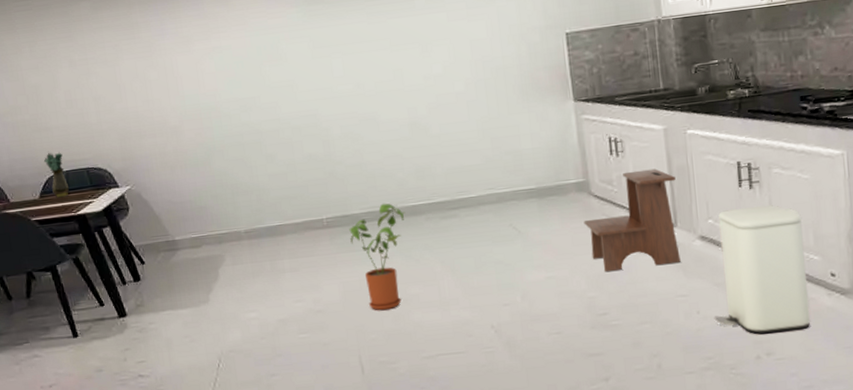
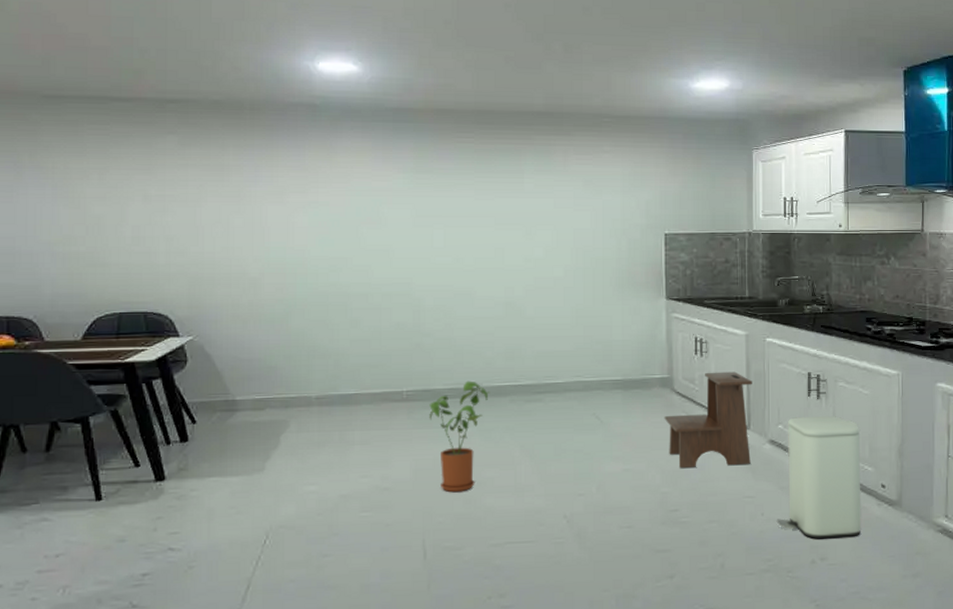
vase: present [43,152,70,198] -> none [94,290,120,342]

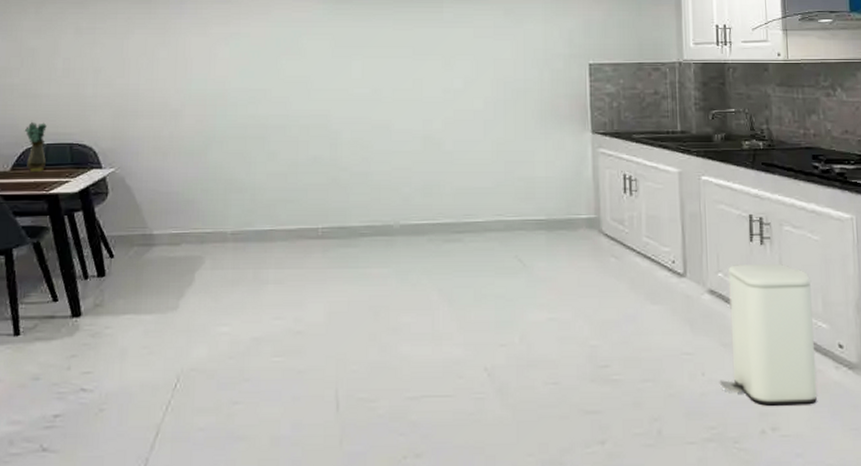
vase: none [94,290,120,342] -> present [24,121,47,173]
house plant: present [429,380,490,492] -> none [344,218,408,337]
step stool: present [664,371,752,468] -> none [591,212,688,318]

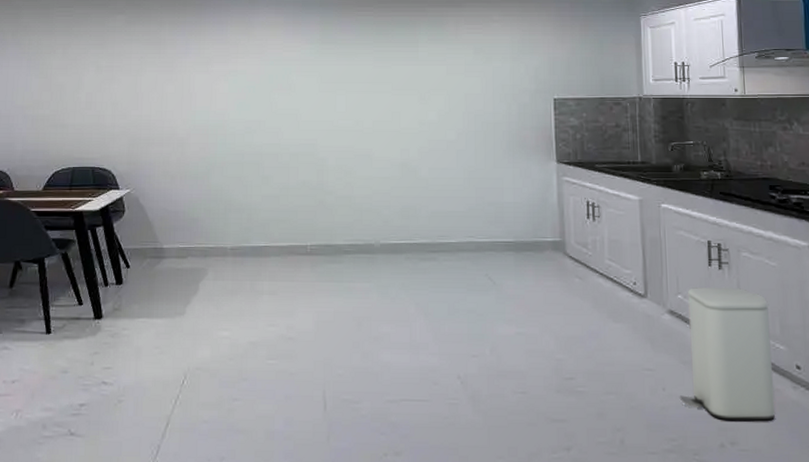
vase: present [24,121,47,173] -> none [54,147,73,192]

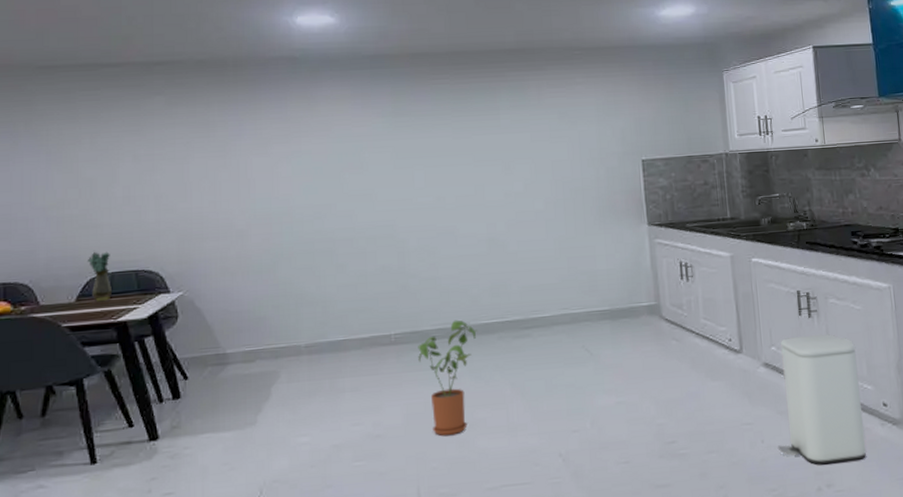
vase: none [54,147,73,192] -> present [87,251,113,302]
house plant: none [331,237,387,345] -> present [418,319,478,436]

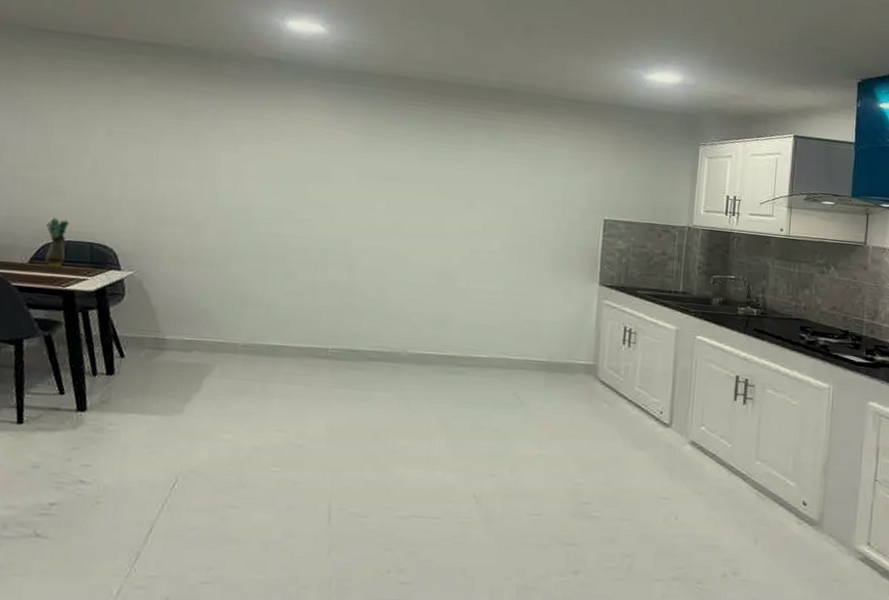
house plant: present [418,319,478,436] -> none [351,345,414,457]
pedal bin: present [777,334,867,465] -> none [690,420,786,554]

